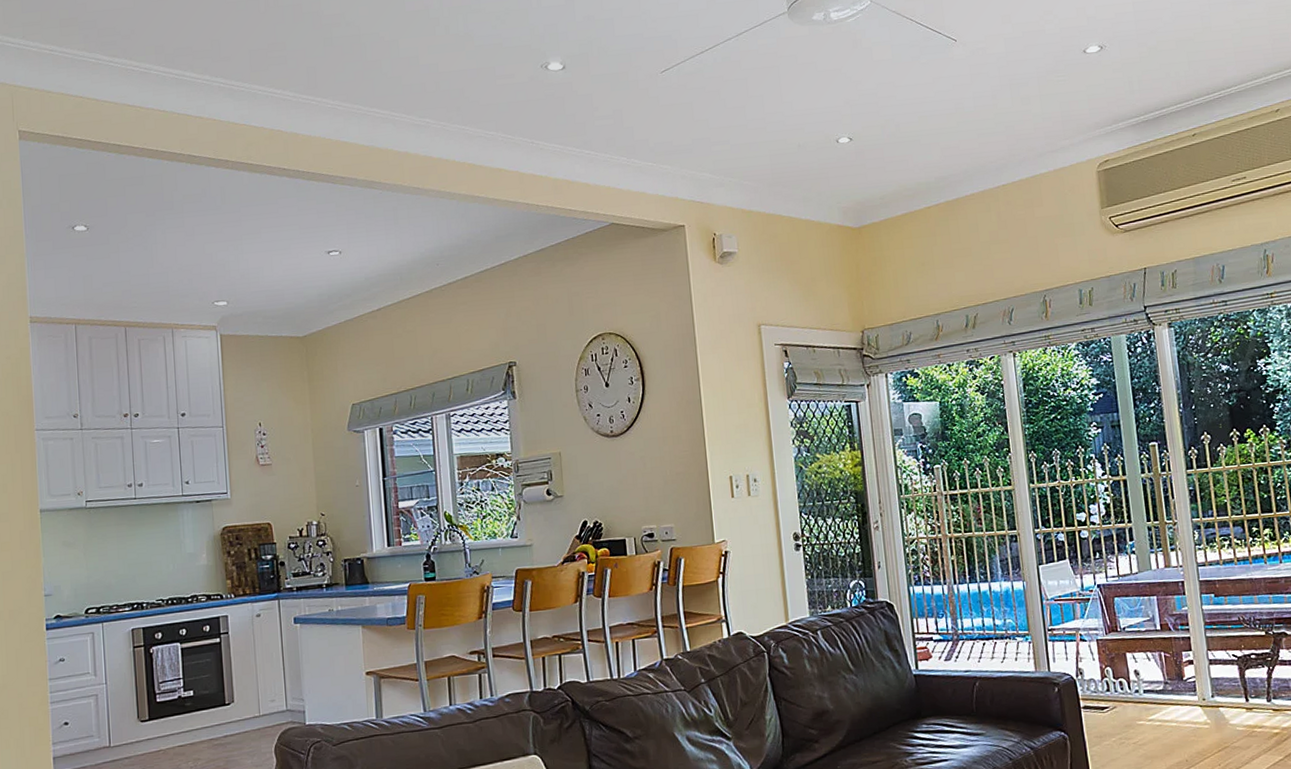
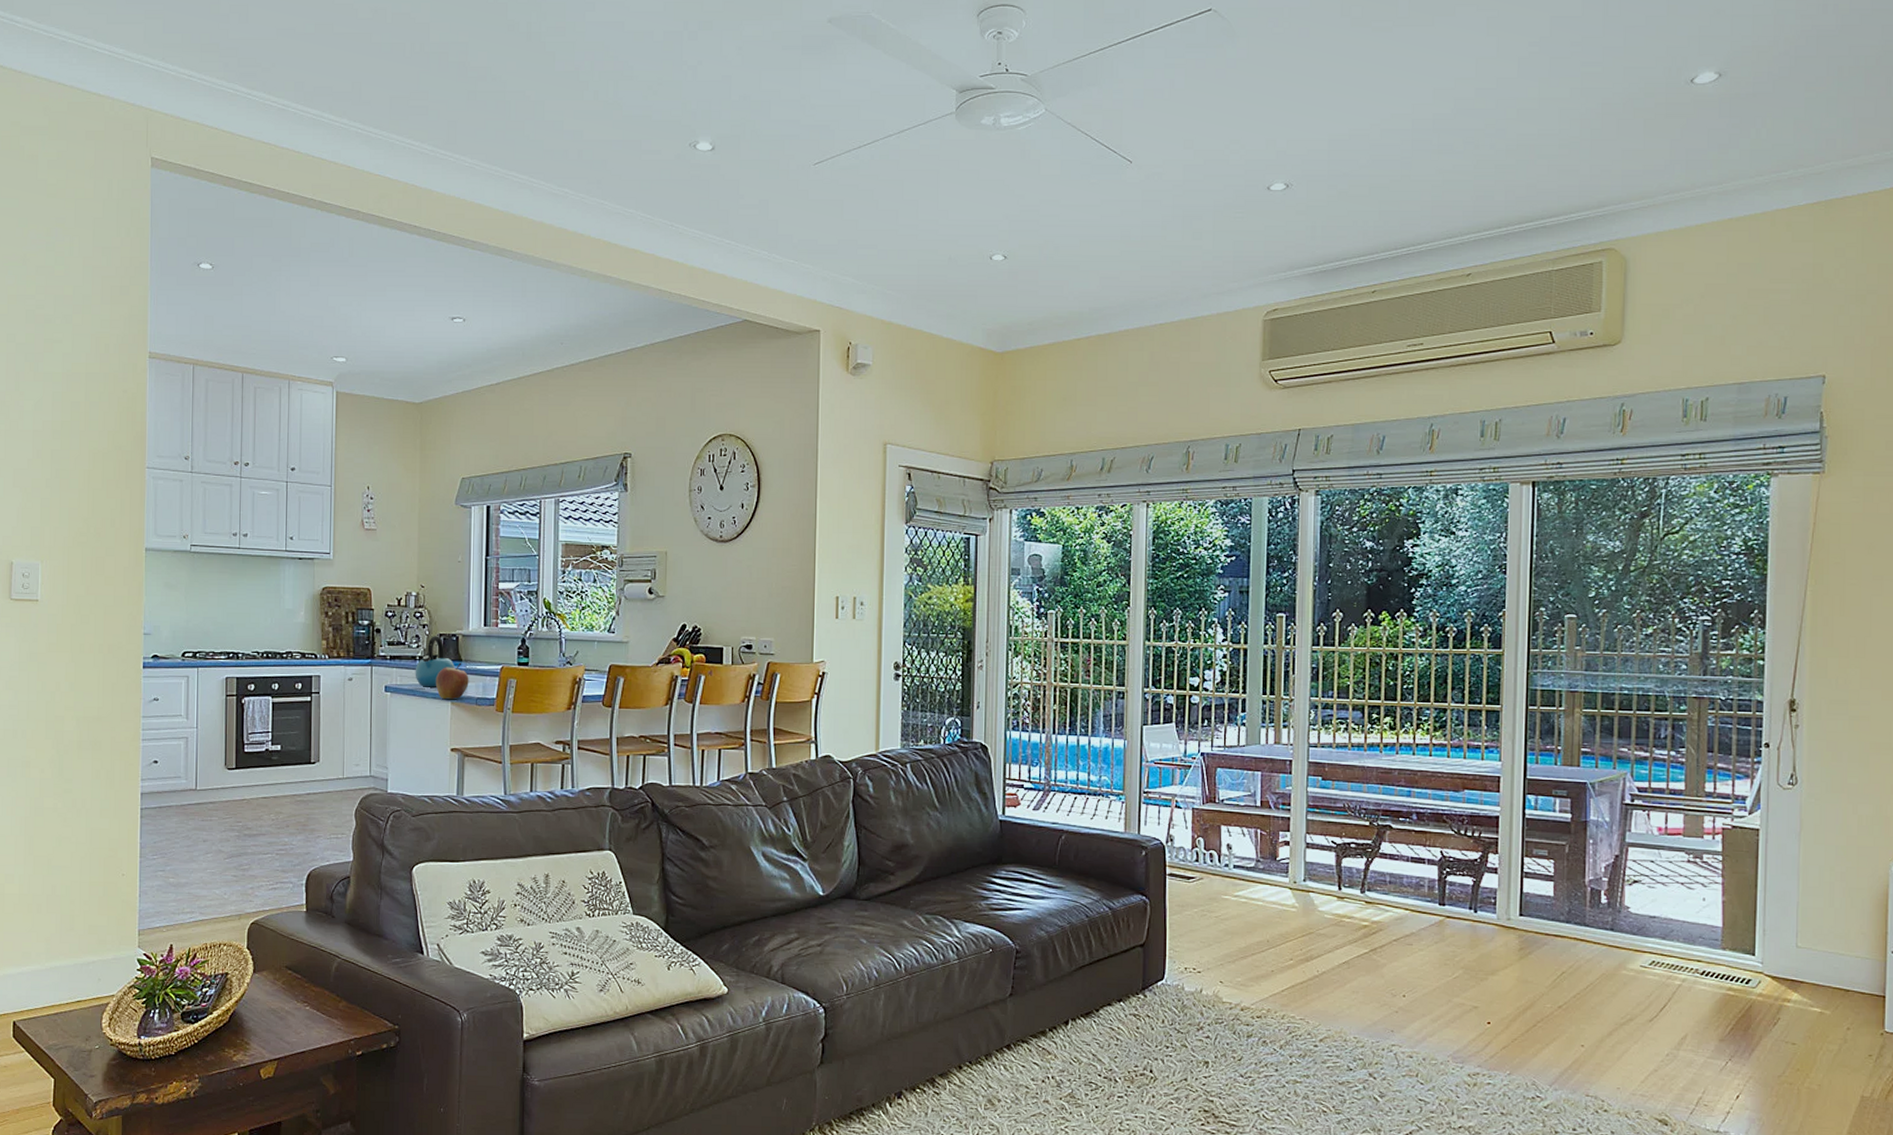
kettle: none [322,561,362,614] -> present [415,636,455,687]
fruit: none [344,585,378,625] -> present [435,662,469,700]

